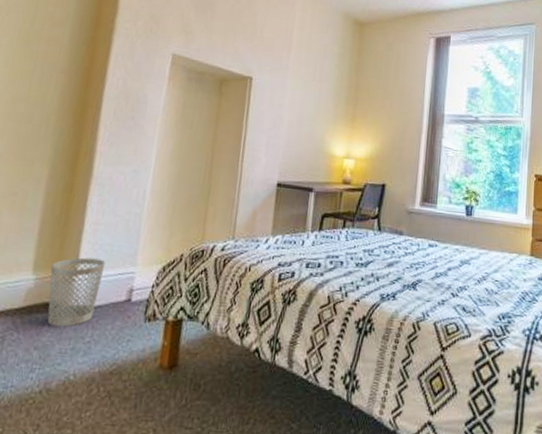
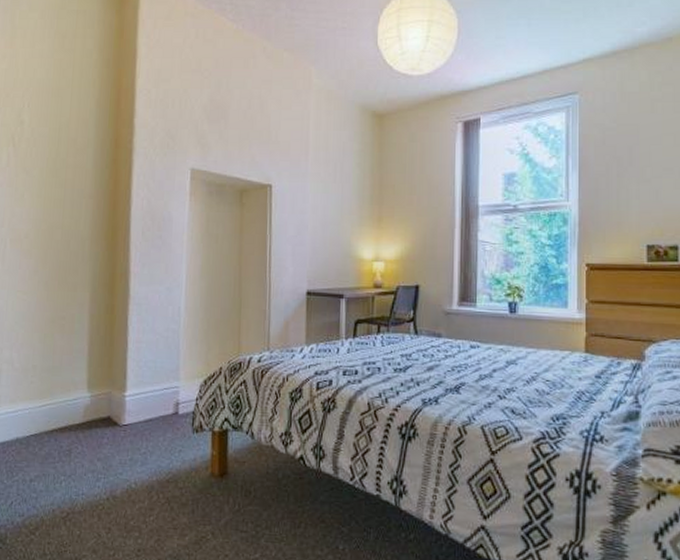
wastebasket: present [47,257,106,327] -> none [103,374,151,440]

